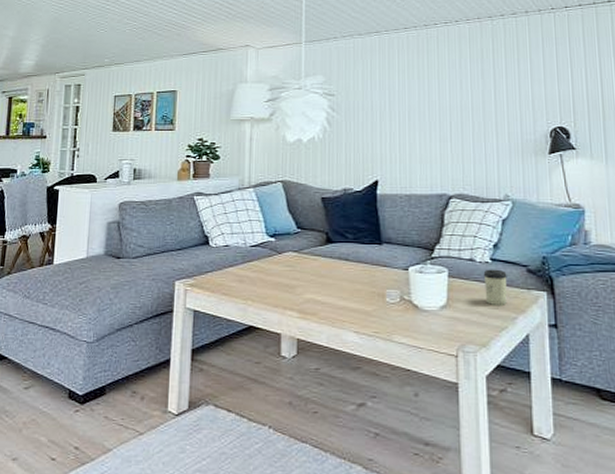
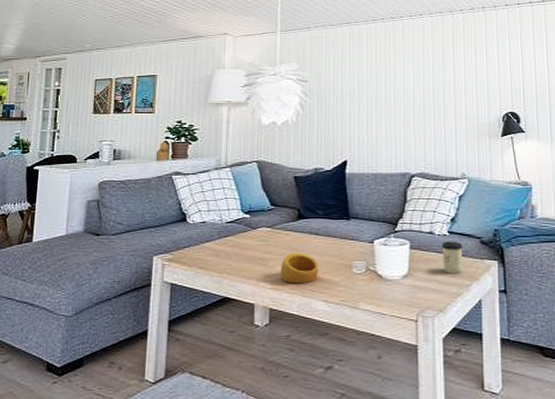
ring: none [308,279,350,313] -> present [280,252,319,284]

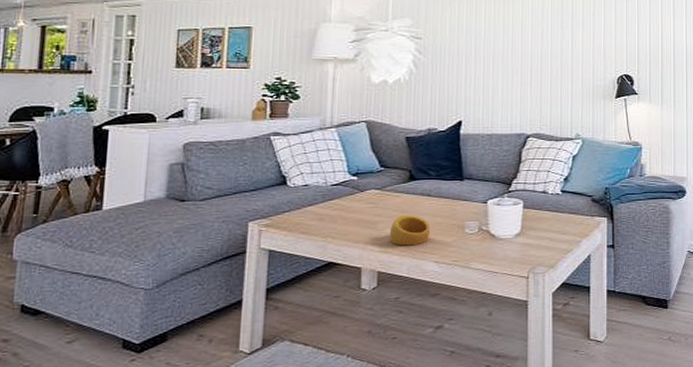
cup: present [441,241,463,274] -> none [554,199,575,231]

